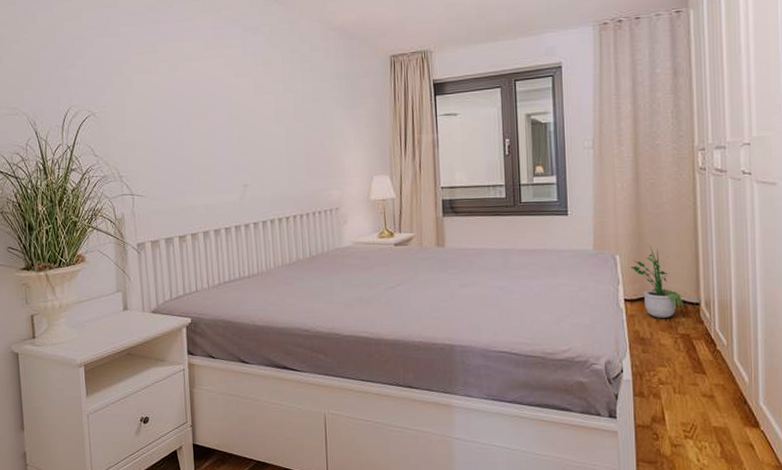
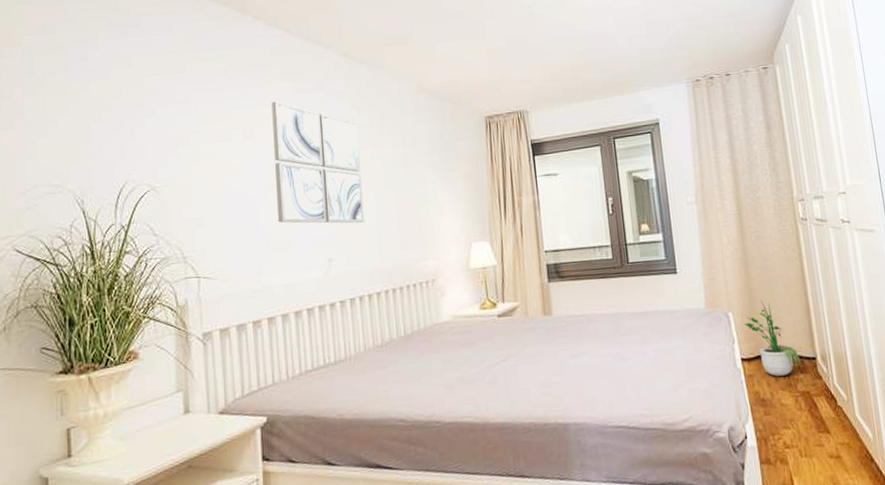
wall art: none [193,36,276,153] -> present [271,101,365,224]

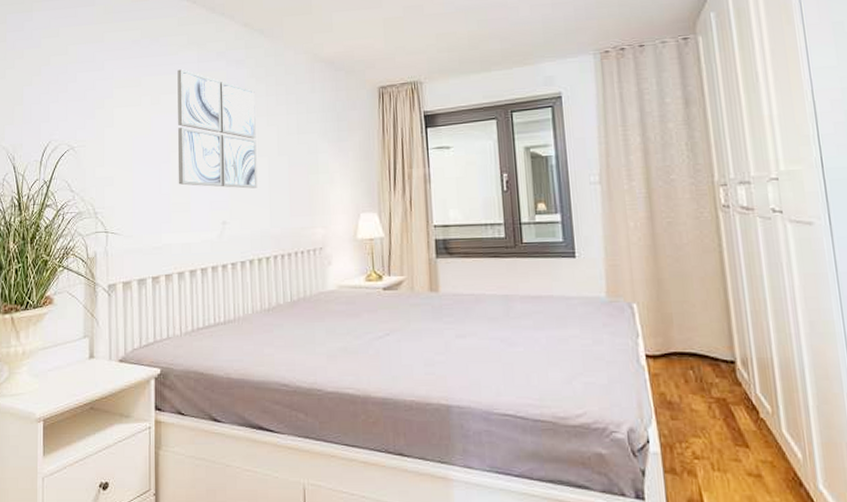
potted plant: present [744,300,802,377] -> none [650,292,718,378]

